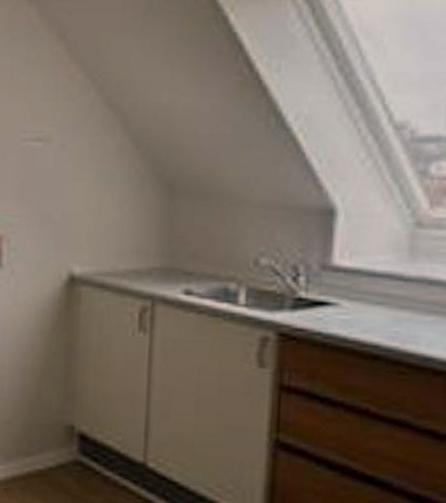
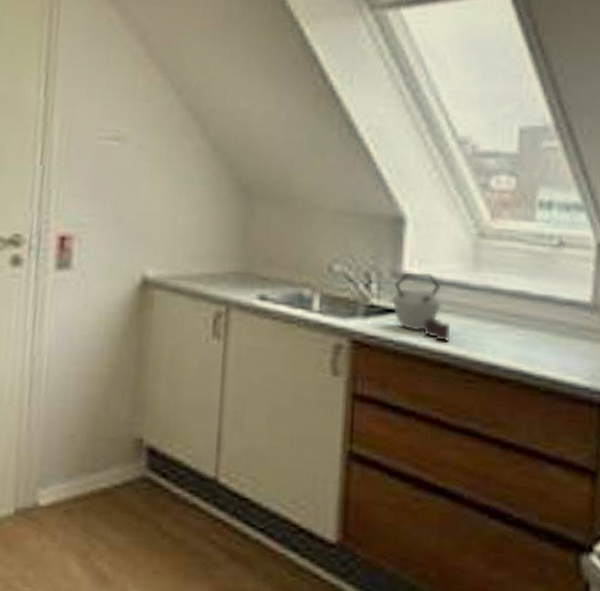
kettle: none [320,264,383,335] -> present [391,272,451,343]

